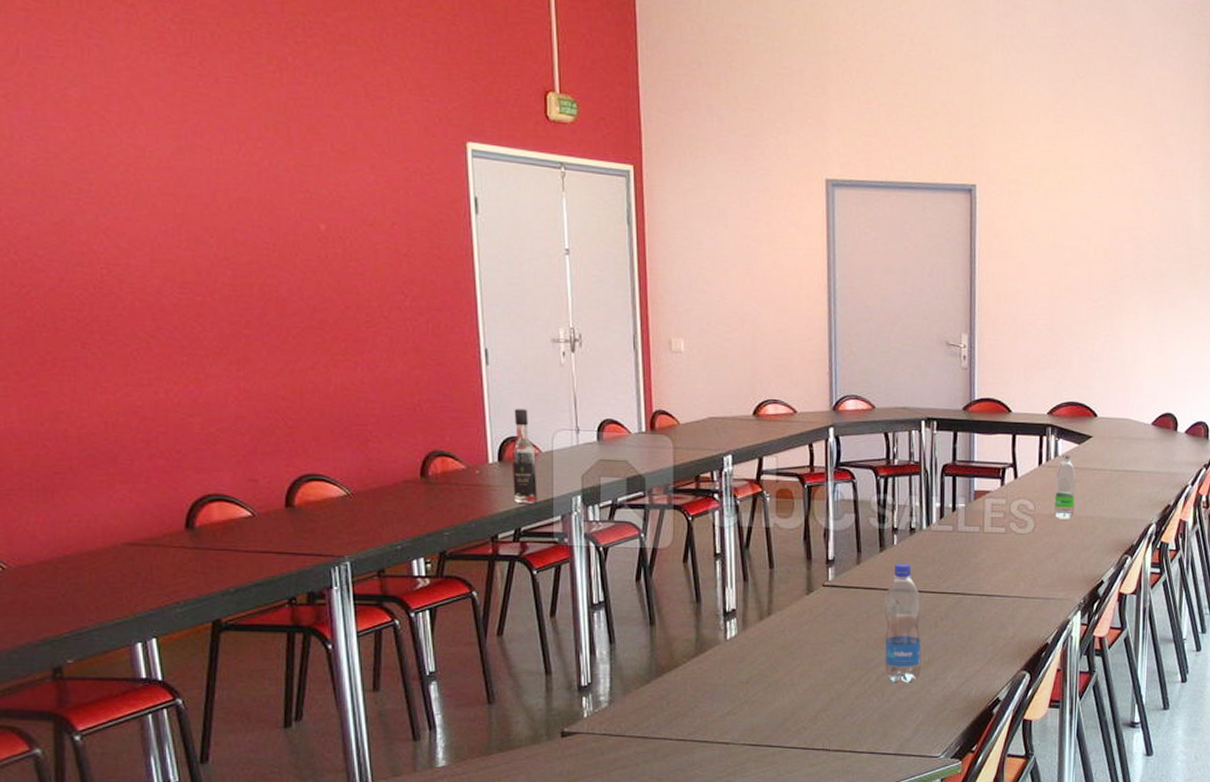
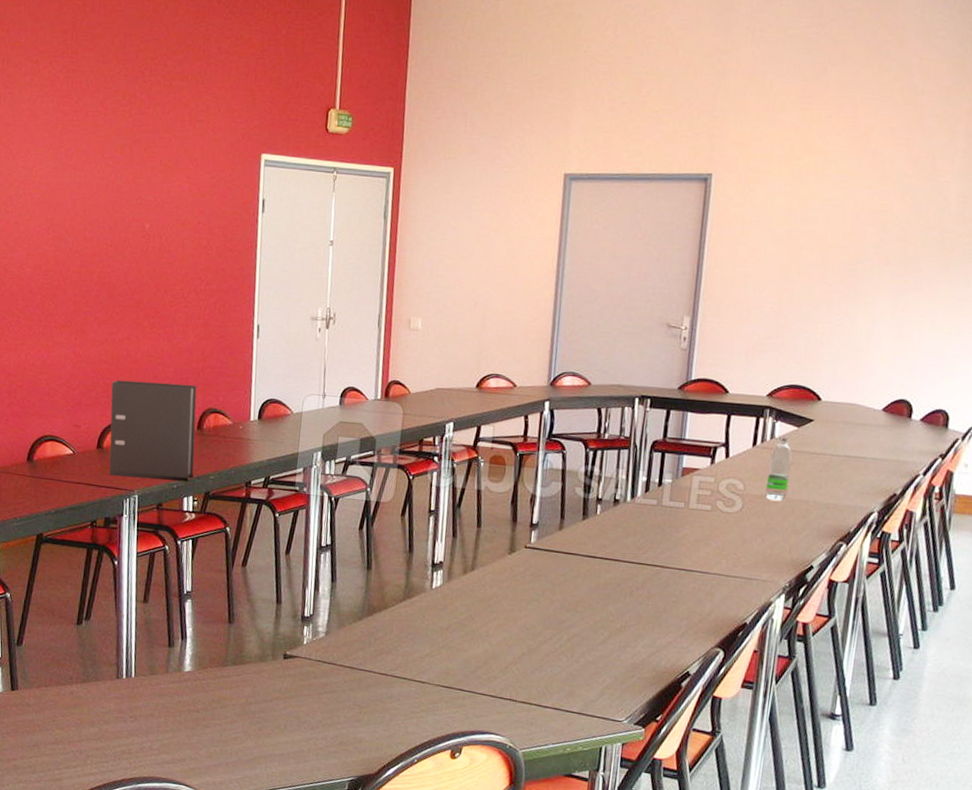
binder: none [296,420,422,542] -> present [109,379,197,482]
bottle: present [511,409,538,503] -> none [267,375,289,456]
bottle: present [884,563,922,683] -> none [577,532,619,647]

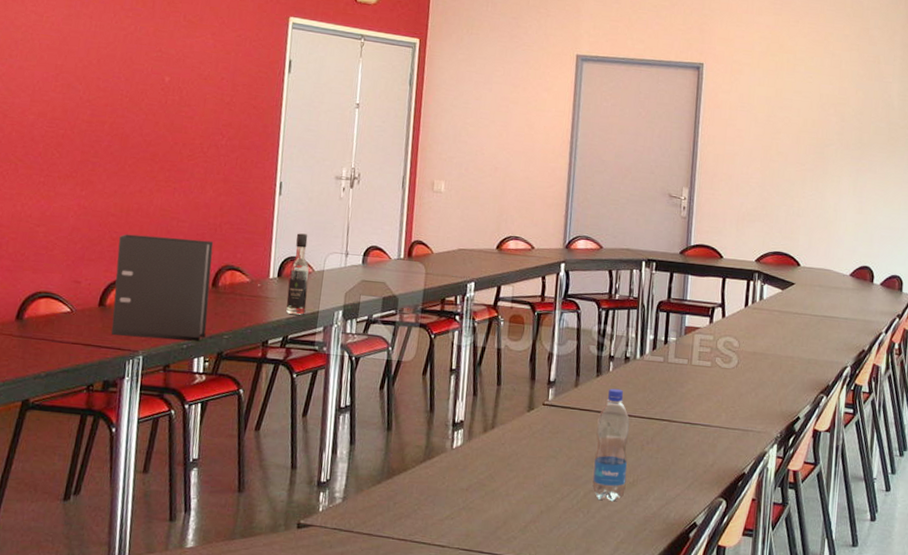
bottle: none [267,375,289,456] -> present [286,233,310,315]
bottle: none [577,532,619,647] -> present [592,388,630,502]
bottle: present [765,437,793,501] -> none [757,298,779,357]

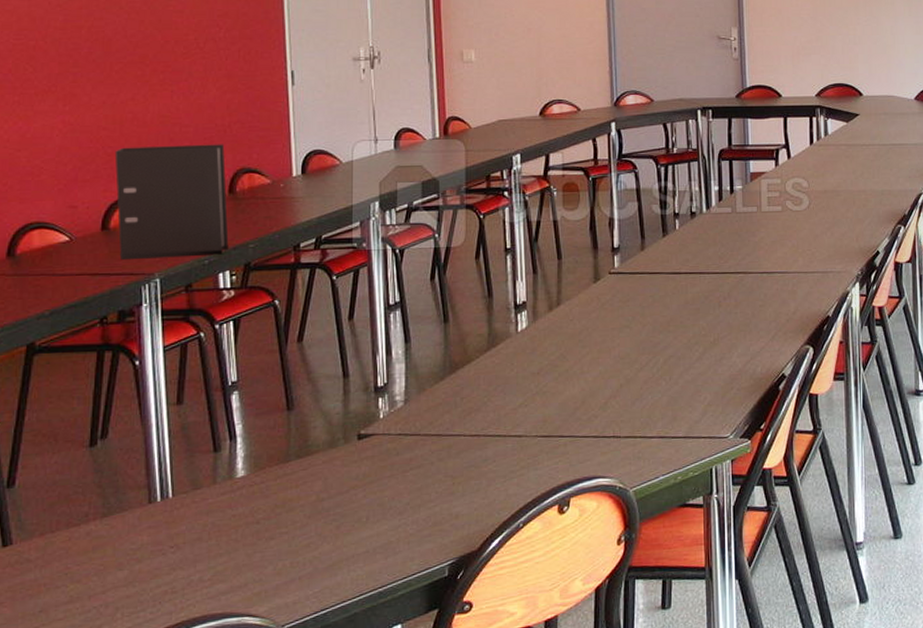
bottle: present [286,233,310,315] -> none [314,124,338,212]
bottle: present [592,388,630,502] -> none [669,246,707,365]

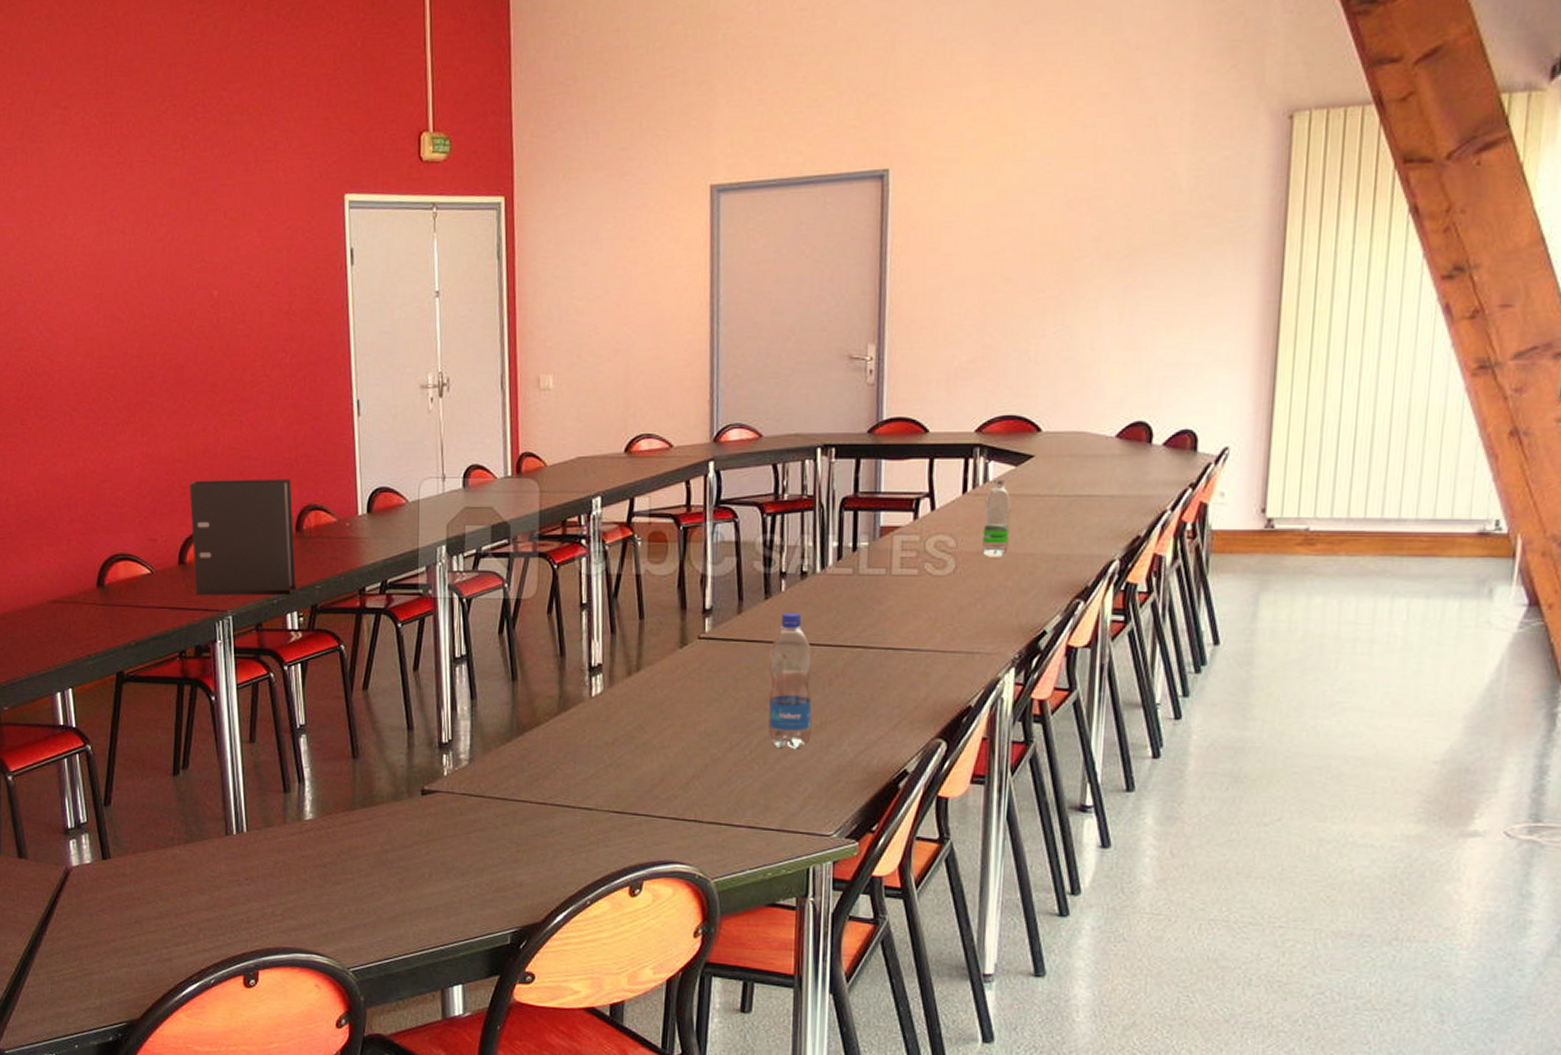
bottle: none [669,246,707,365] -> present [768,612,813,750]
bottle: none [826,133,847,194] -> present [981,479,1011,556]

